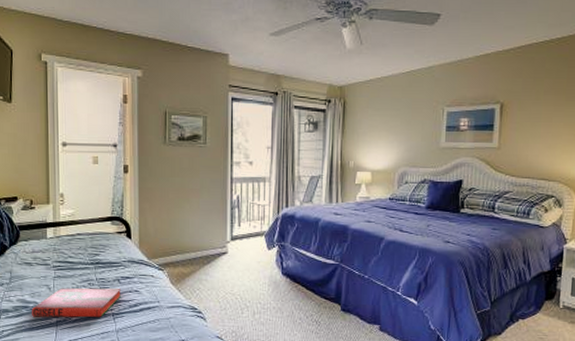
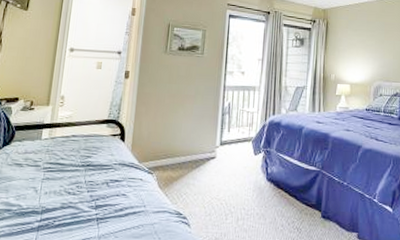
hardback book: present [32,288,121,318] -> none [13,190,108,222]

